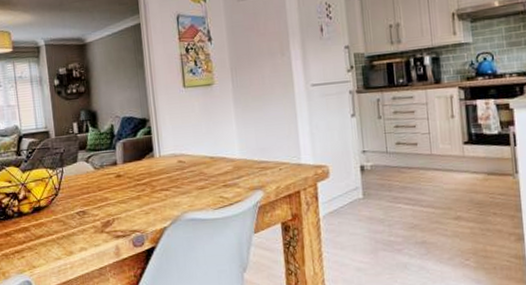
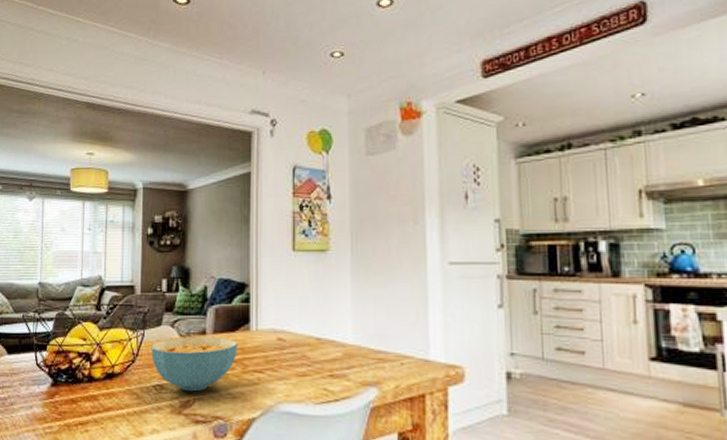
cereal bowl: none [70,166,146,214] -> present [151,337,239,392]

